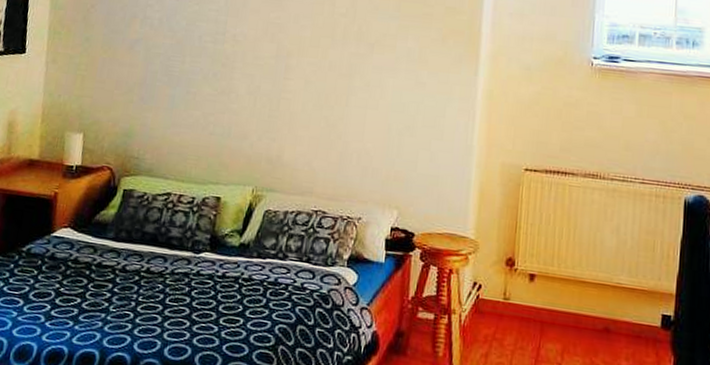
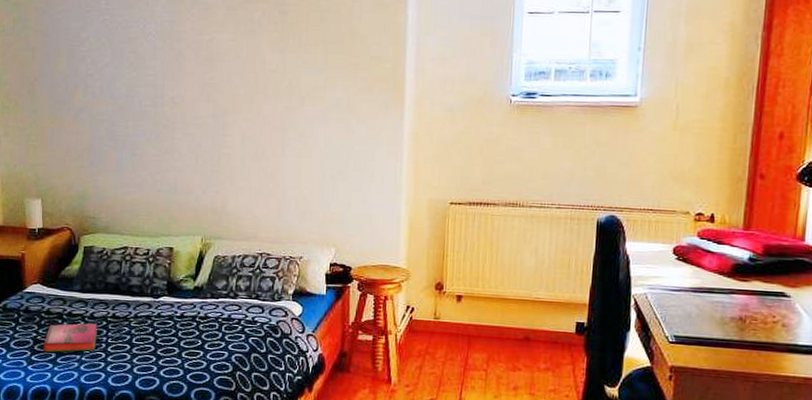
hardback book: none [65,275,129,310] -> present [42,323,97,353]

